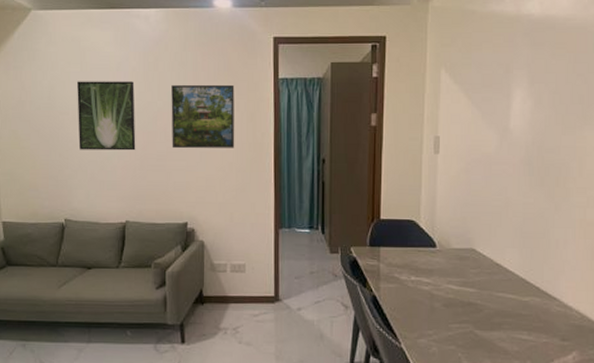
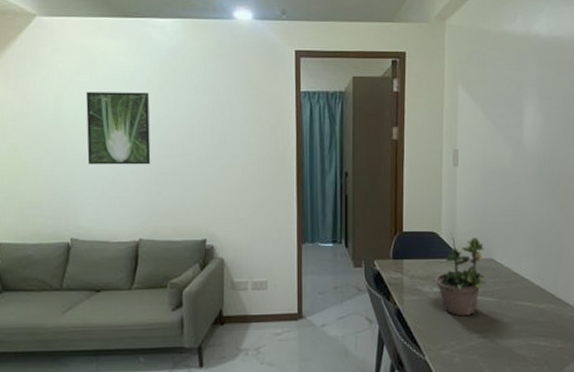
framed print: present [171,84,235,149] -> none [189,96,256,163]
potted plant: none [413,221,466,306] -> present [435,232,486,316]

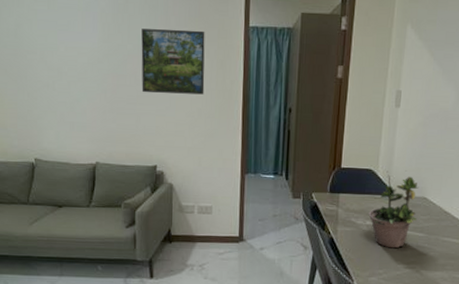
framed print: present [86,91,151,165] -> none [45,20,106,93]
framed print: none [189,96,256,163] -> present [141,29,205,95]

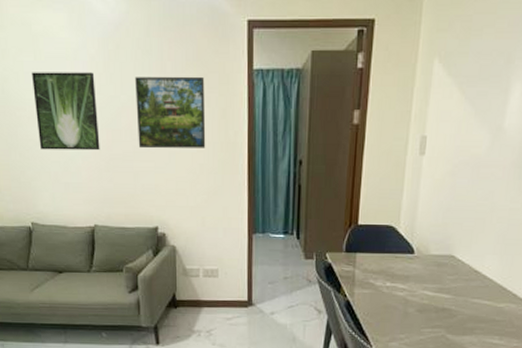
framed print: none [45,20,106,93] -> present [32,72,100,151]
potted plant: present [368,171,419,249] -> none [388,227,446,312]

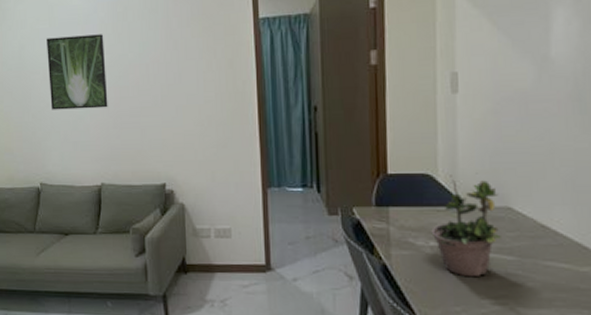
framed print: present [135,76,206,149] -> none [142,29,213,104]
potted plant: none [388,227,446,312] -> present [431,174,501,277]

